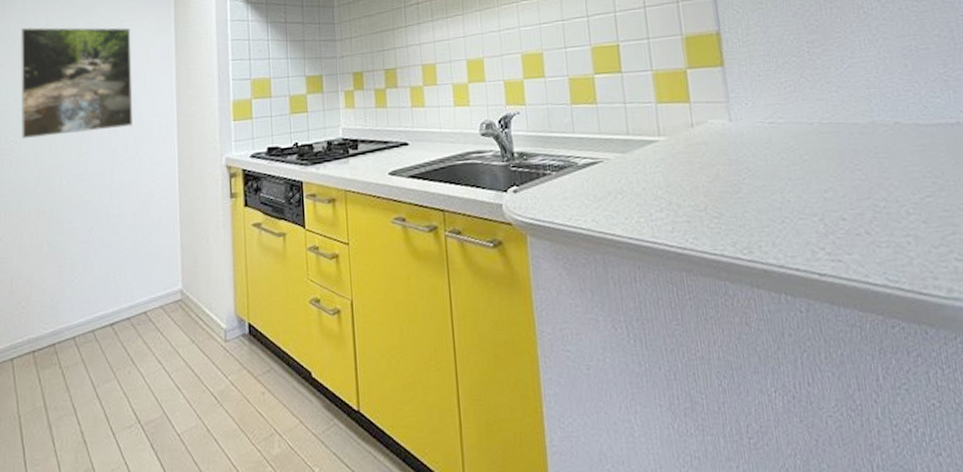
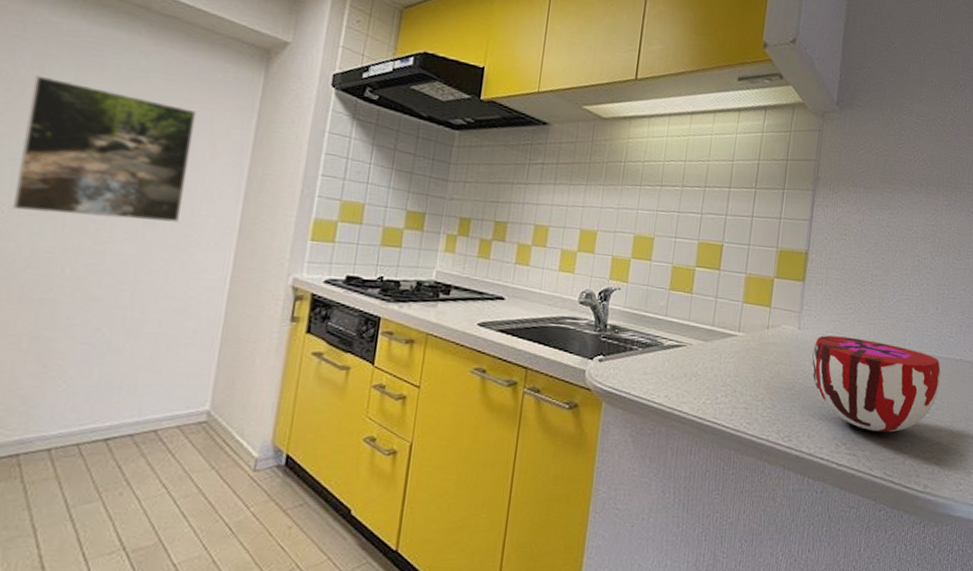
decorative bowl: none [753,119,937,229] -> present [811,335,941,433]

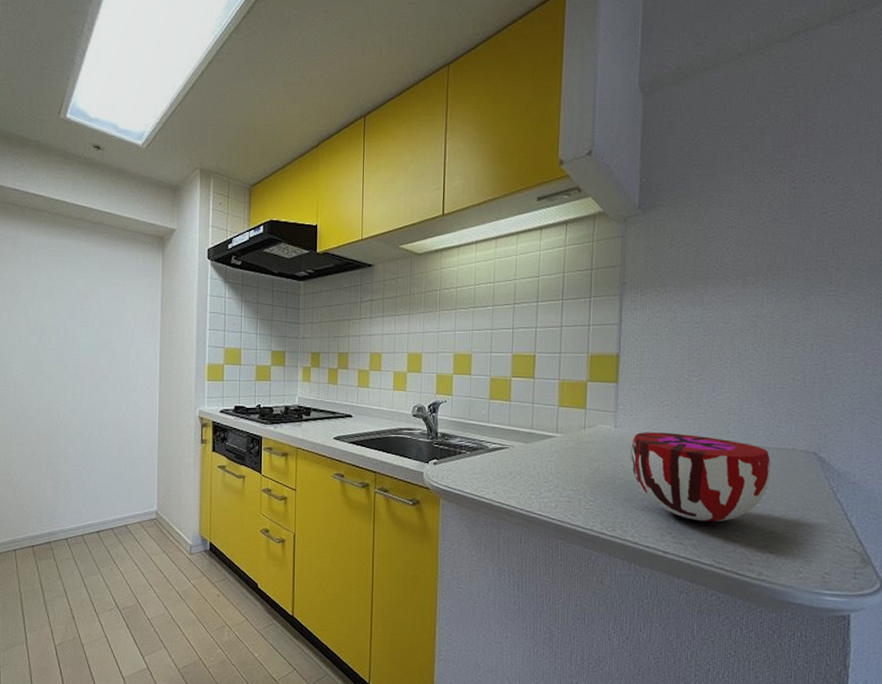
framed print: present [13,75,197,222] -> none [24,280,122,376]

